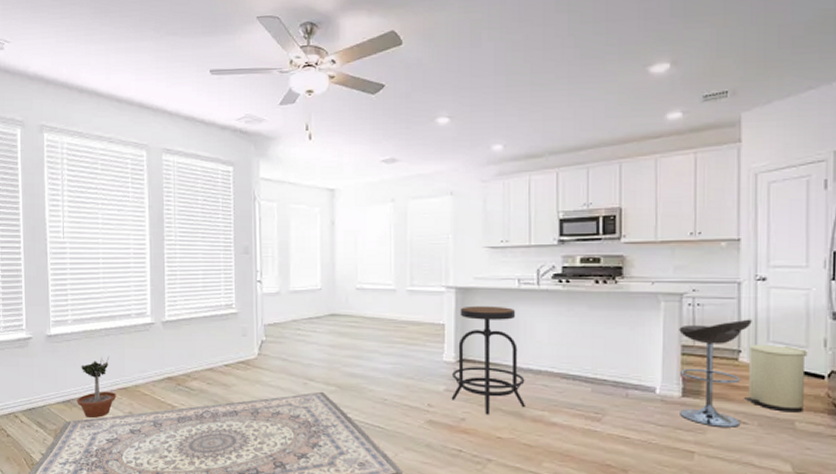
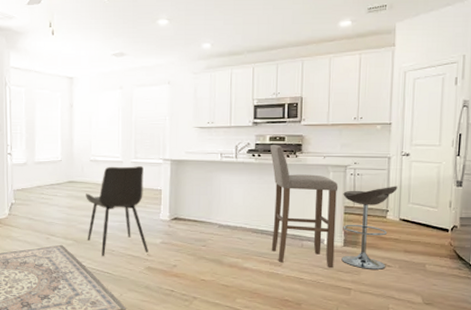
dining chair: none [351,295,429,406] -> present [86,166,148,256]
bar stool: present [451,305,525,415] -> none [166,175,224,262]
bar stool: none [581,268,673,424] -> present [269,145,339,267]
pedal bin: present [744,345,808,413] -> none [389,206,437,258]

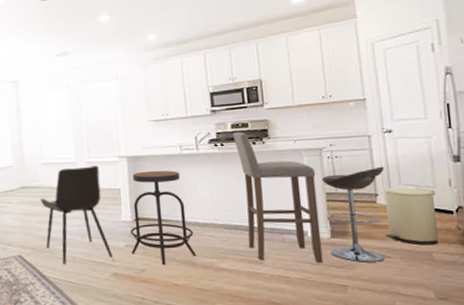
bar stool: none [166,175,224,262] -> present [130,170,196,266]
pedal bin: none [389,206,437,258] -> present [383,187,439,246]

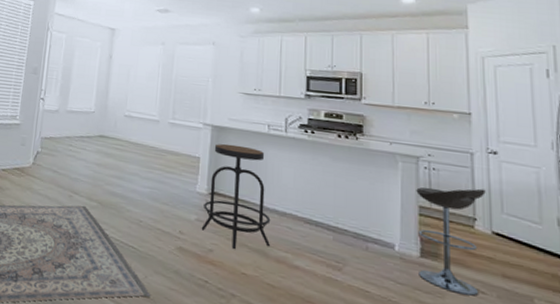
dining chair: present [41,166,113,264] -> none [113,124,181,229]
bar stool: present [232,132,323,263] -> none [325,122,410,283]
pedal bin: present [383,187,439,246] -> none [482,214,542,290]

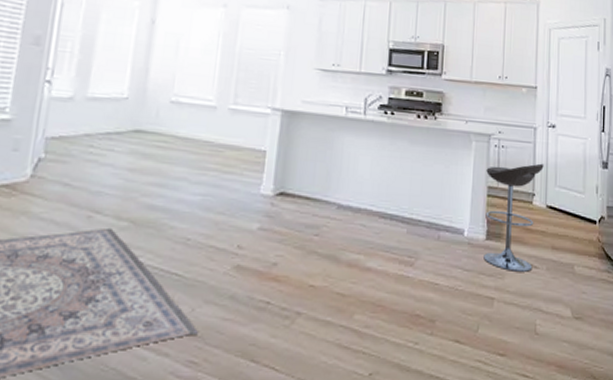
bar stool: present [201,144,271,250] -> none [264,132,344,259]

